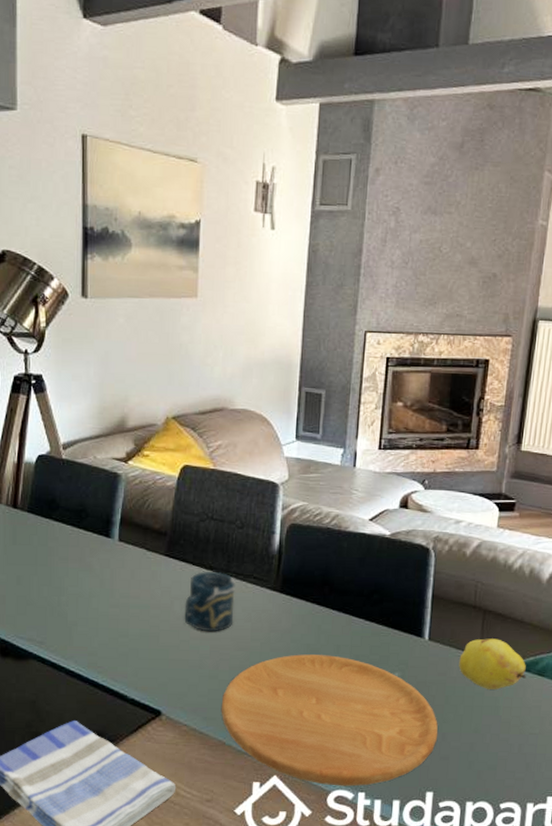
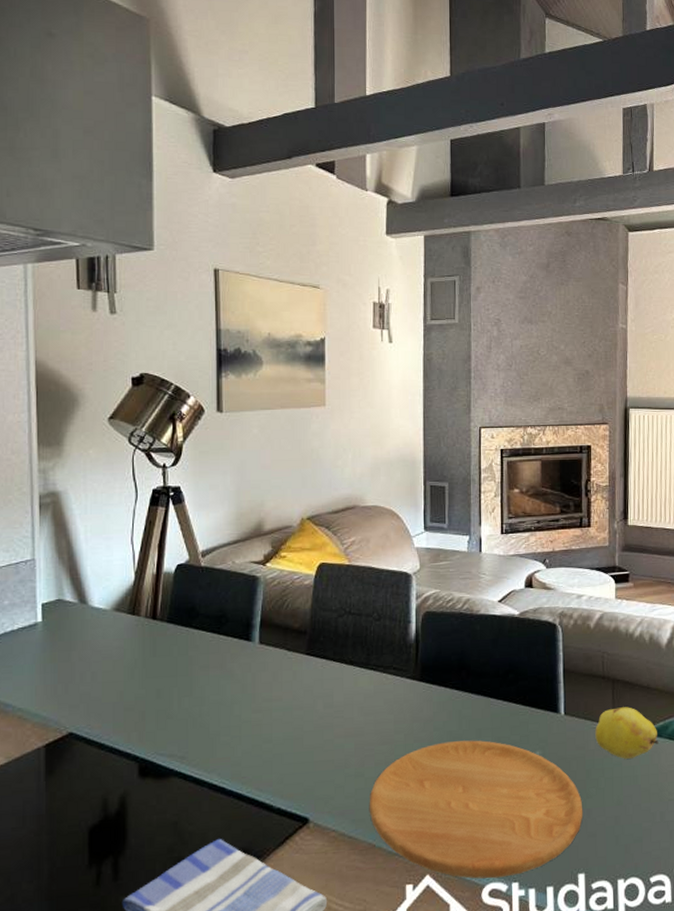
cup: present [184,572,235,632] -> none [327,666,376,729]

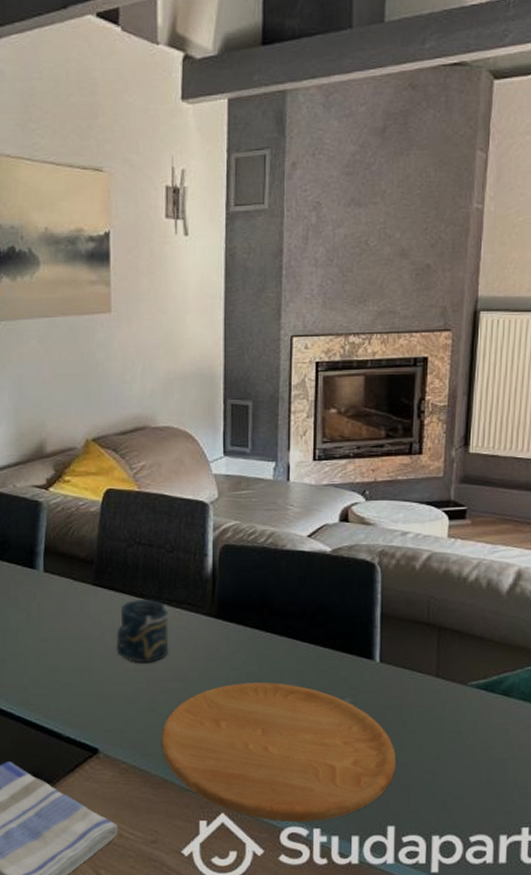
cup: none [327,666,376,729] -> present [116,600,169,663]
fruit: present [595,707,659,759] -> none [415,657,490,713]

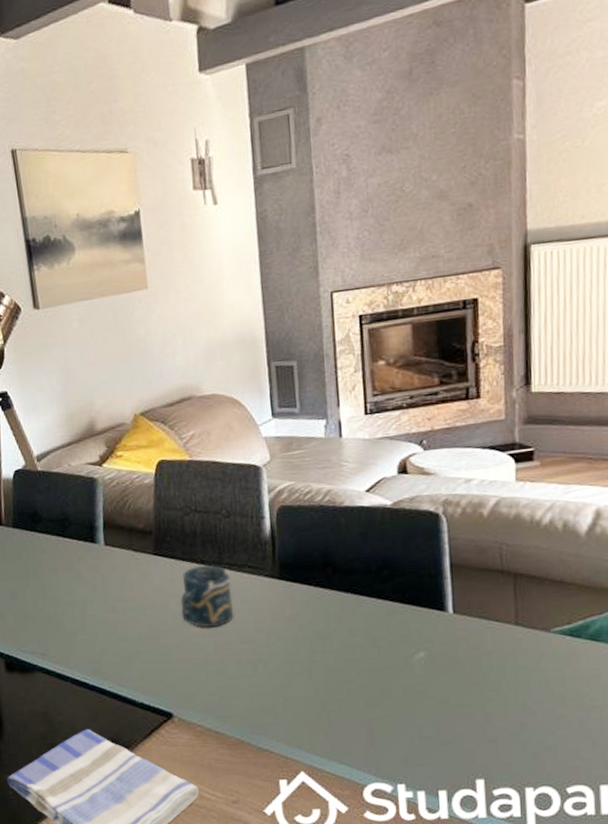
cutting board: present [161,683,397,823] -> none [233,640,481,779]

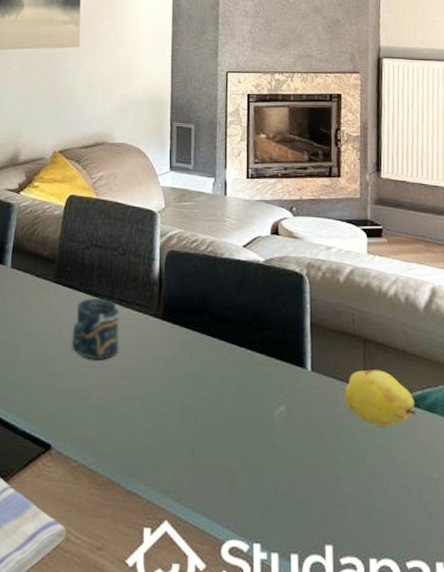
fruit: none [493,604,577,661] -> present [345,370,416,427]

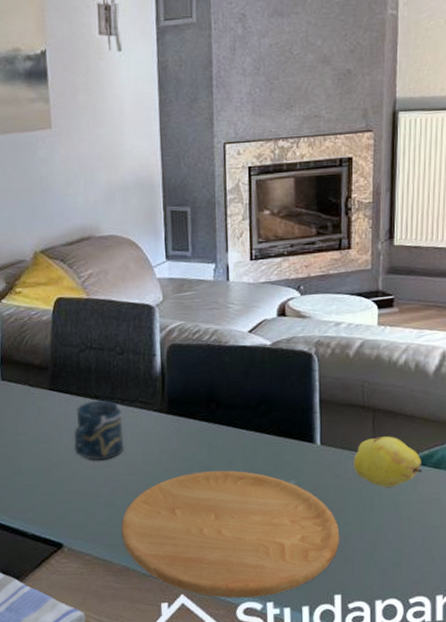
cutting board: none [109,385,331,536] -> present [121,470,340,599]

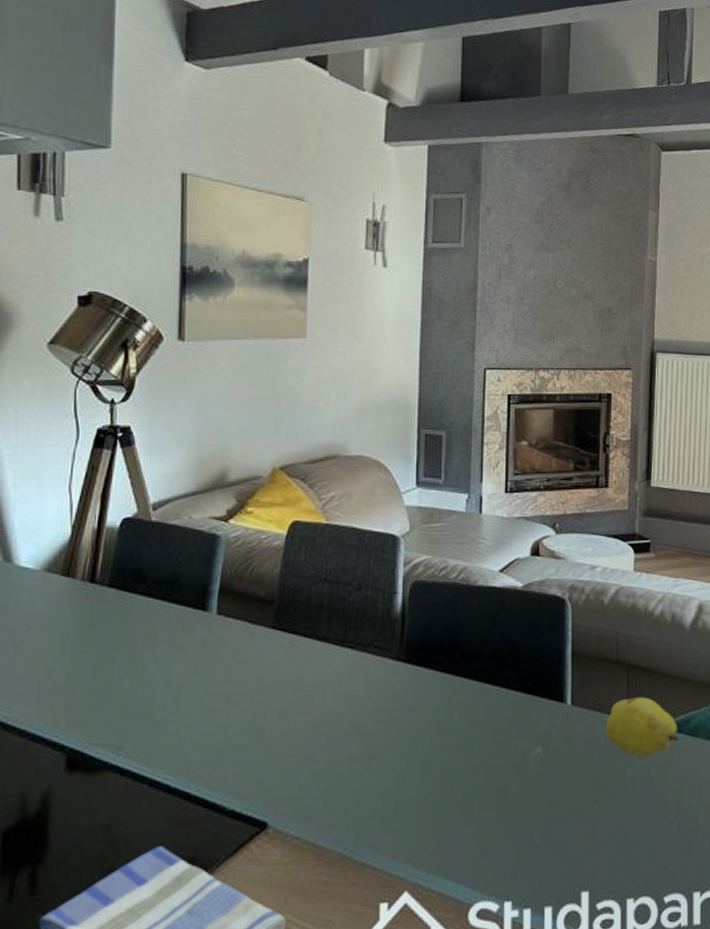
cup: present [74,400,124,461] -> none [294,643,354,717]
cutting board: present [121,470,340,599] -> none [339,733,590,897]

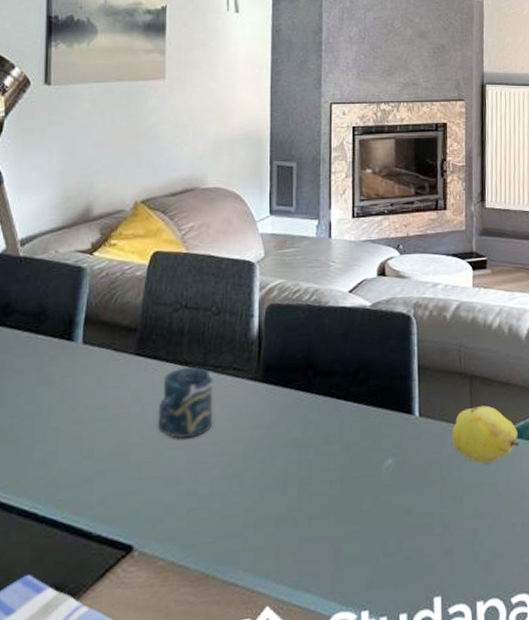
cup: none [294,643,354,717] -> present [158,367,213,439]

